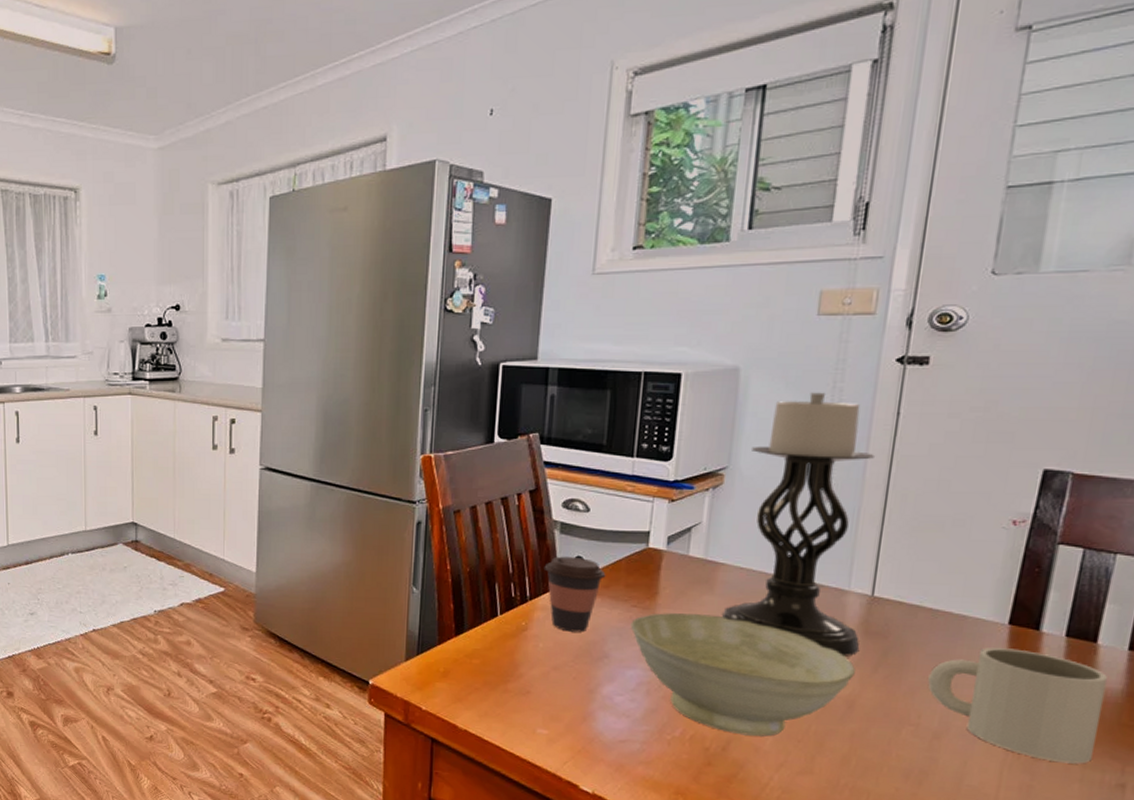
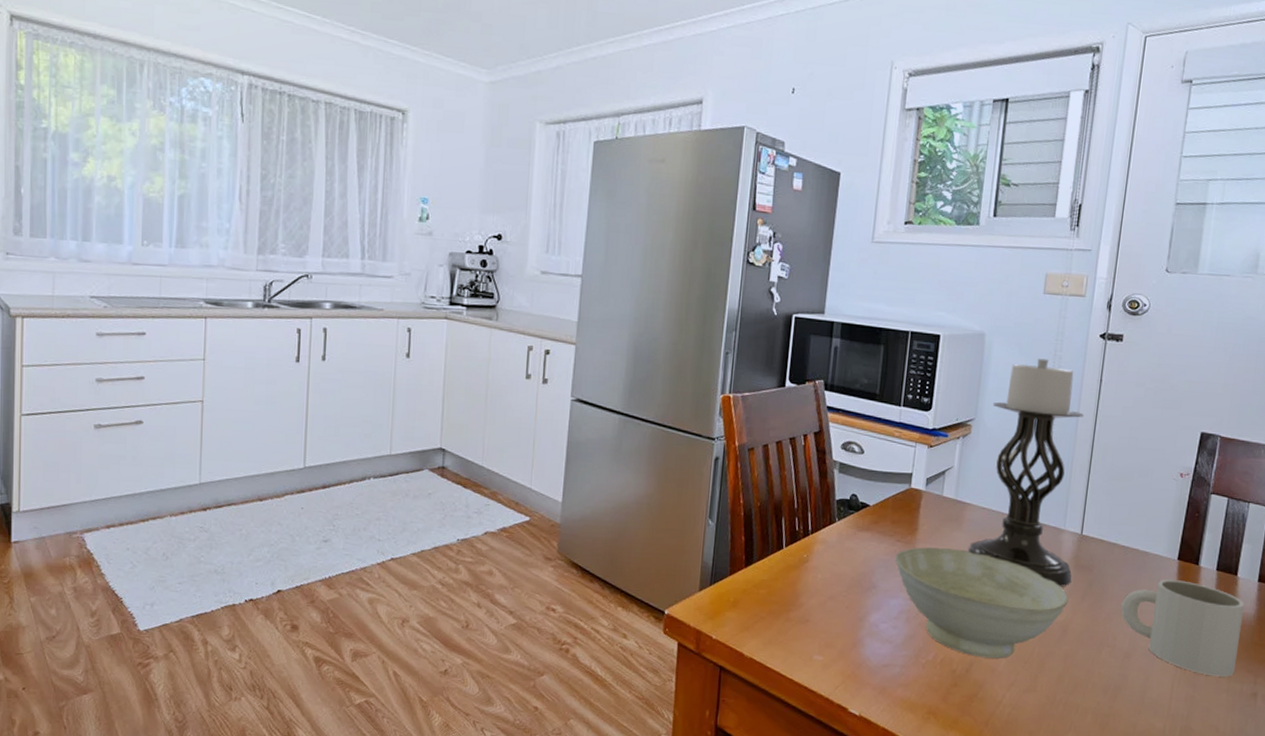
coffee cup: present [544,556,606,632] -> none [824,493,876,564]

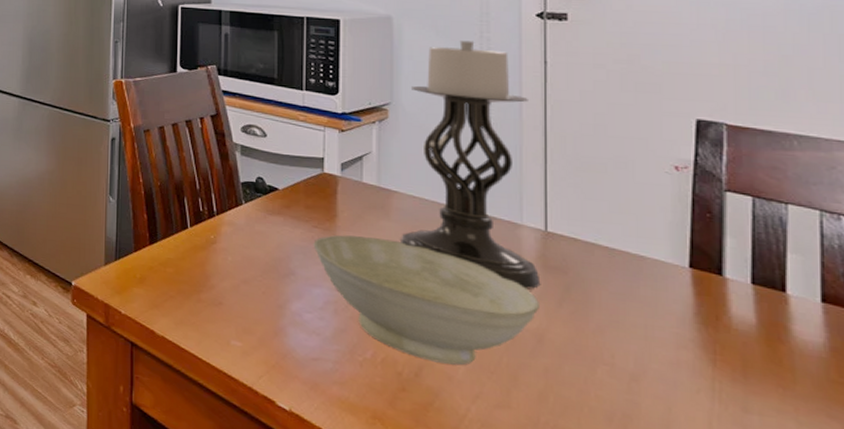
mug: present [1121,579,1245,677] -> none [616,290,807,421]

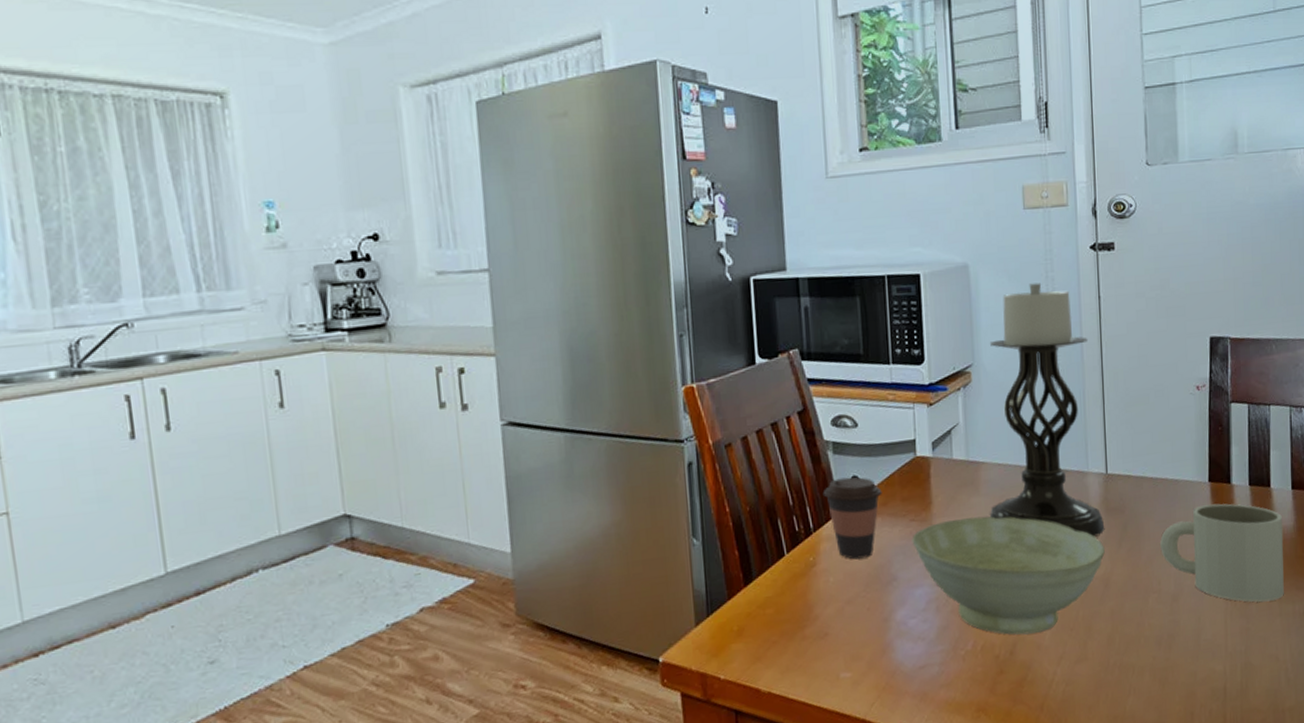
coffee cup: none [228,176,286,249] -> present [823,477,882,560]
mug: none [616,290,807,421] -> present [1160,503,1284,603]

